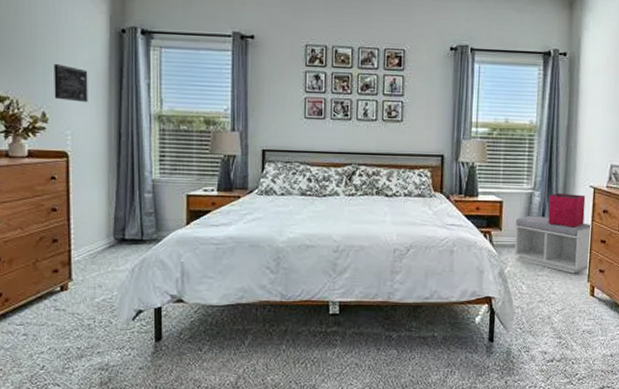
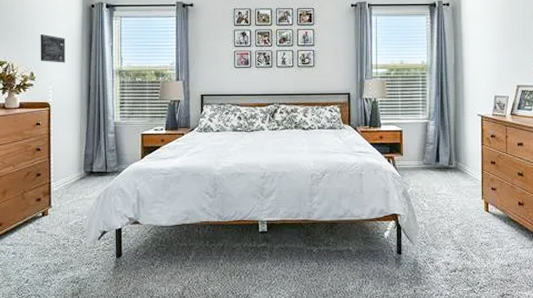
bench: present [513,216,593,274] -> none [414,142,483,192]
storage bin: present [548,193,586,227] -> none [443,121,475,151]

